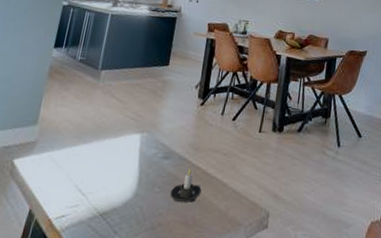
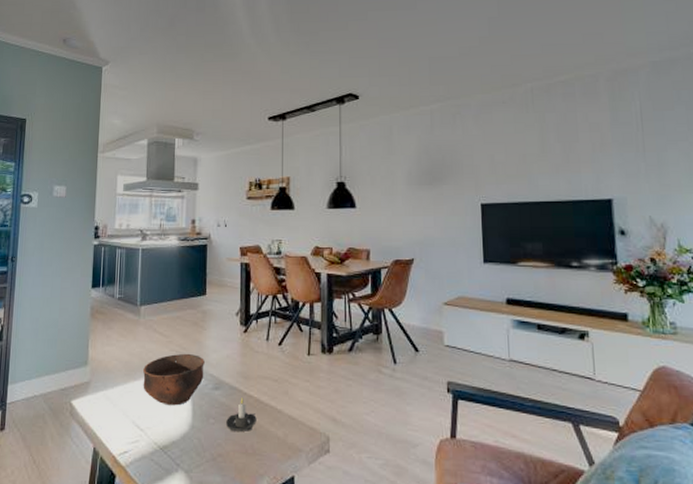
bowl: none [91,120,158,172] -> present [143,353,205,406]

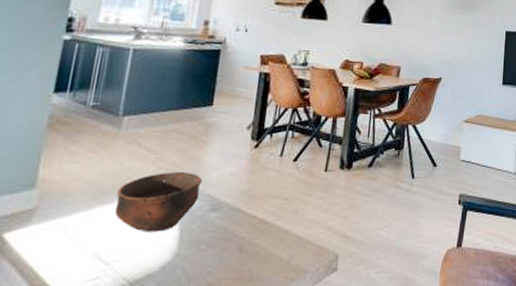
candle: present [226,398,257,433] -> none [221,219,259,258]

